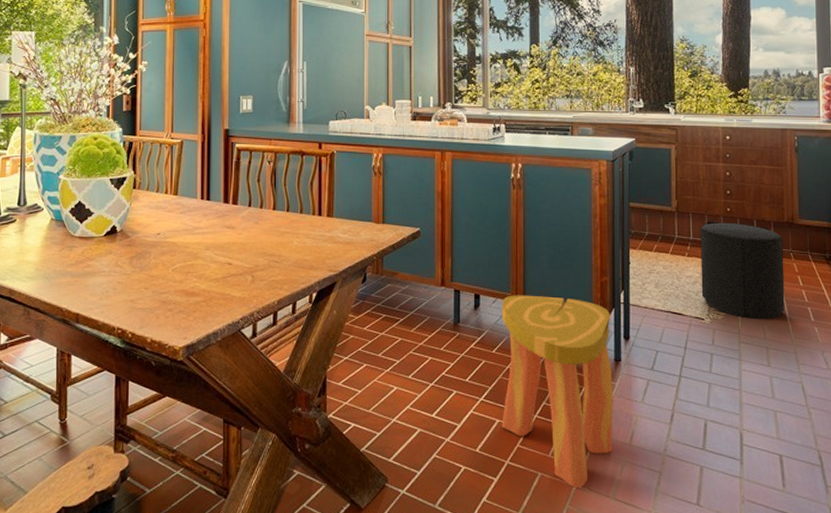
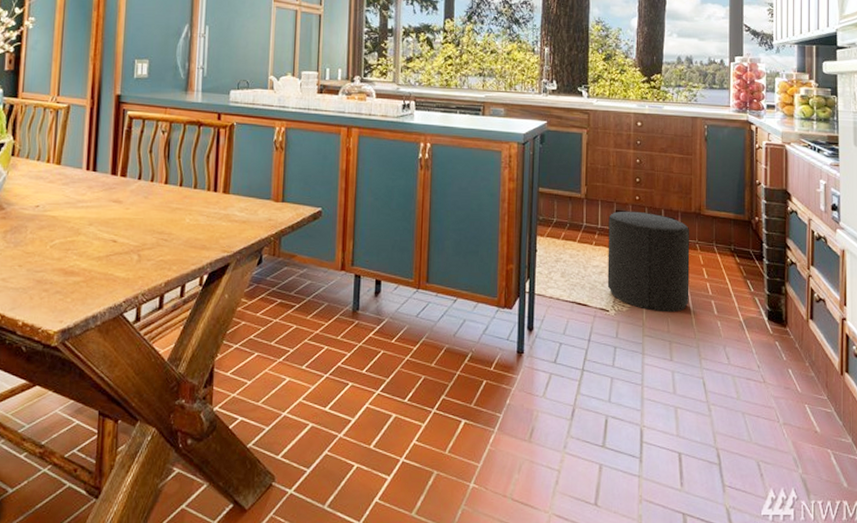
stool: present [501,295,613,489] -> none [398,281,515,488]

